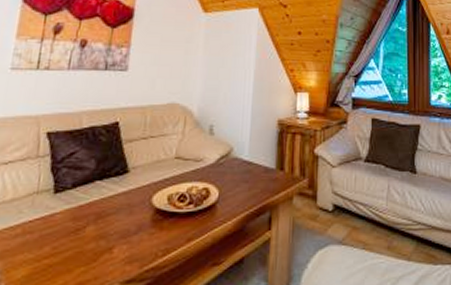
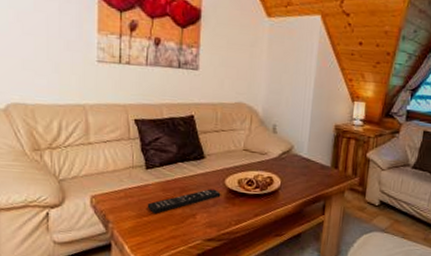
remote control: none [50,211,146,252] -> present [147,189,221,213]

